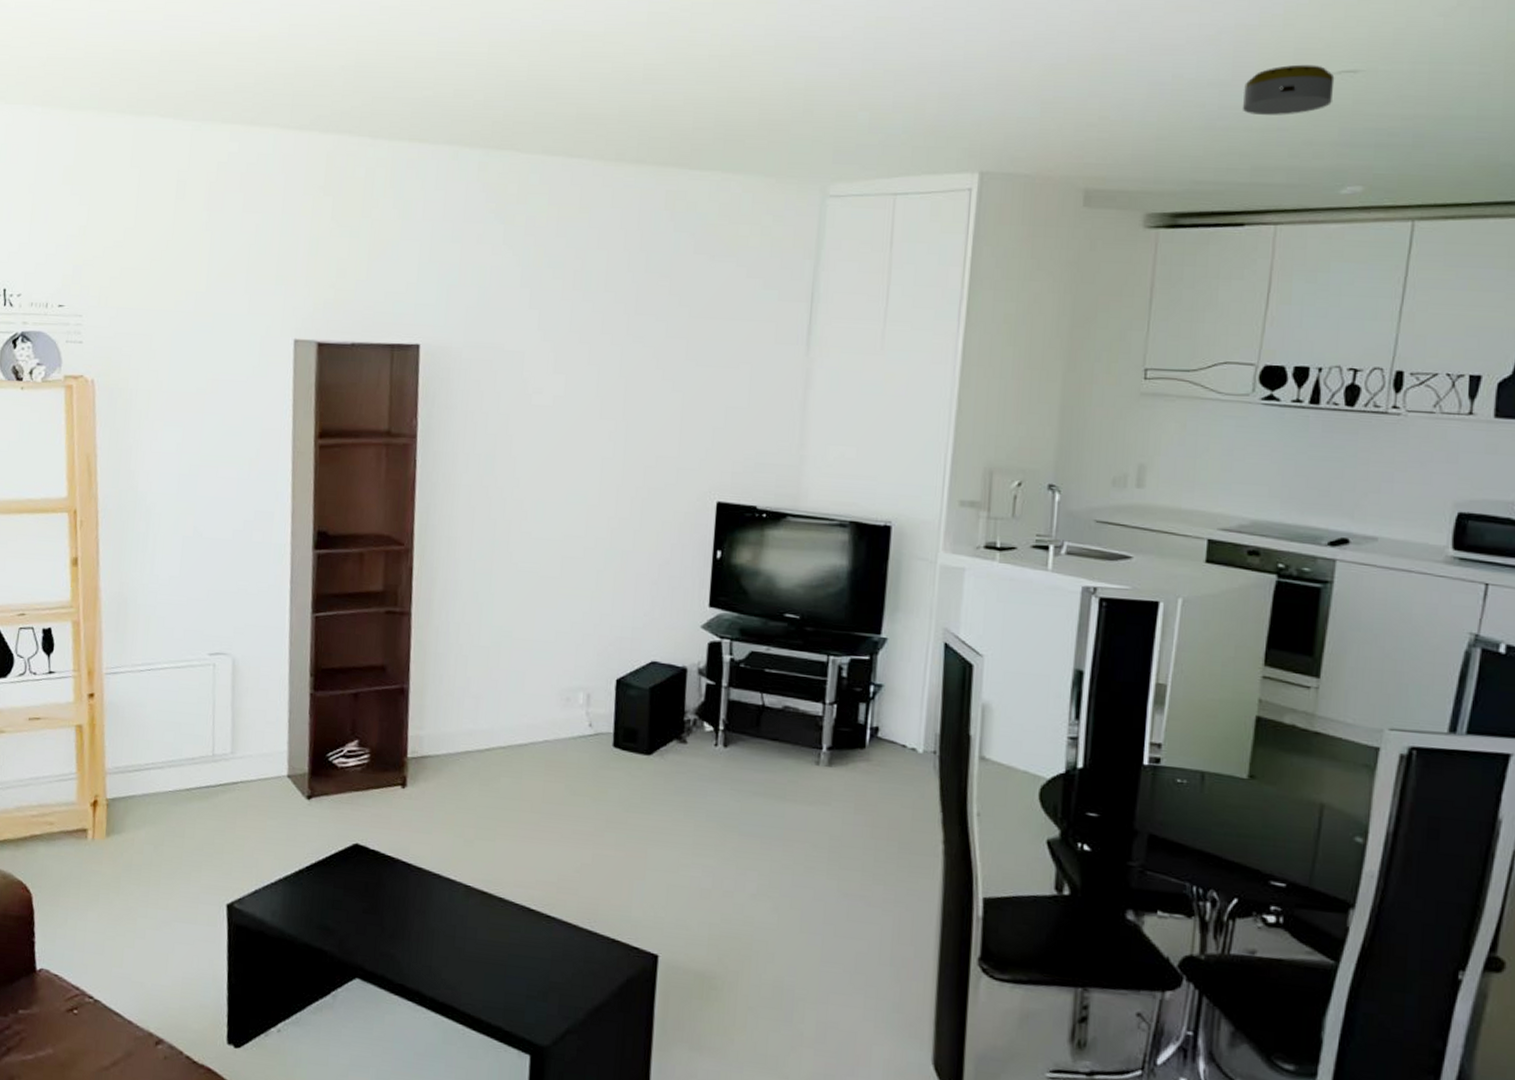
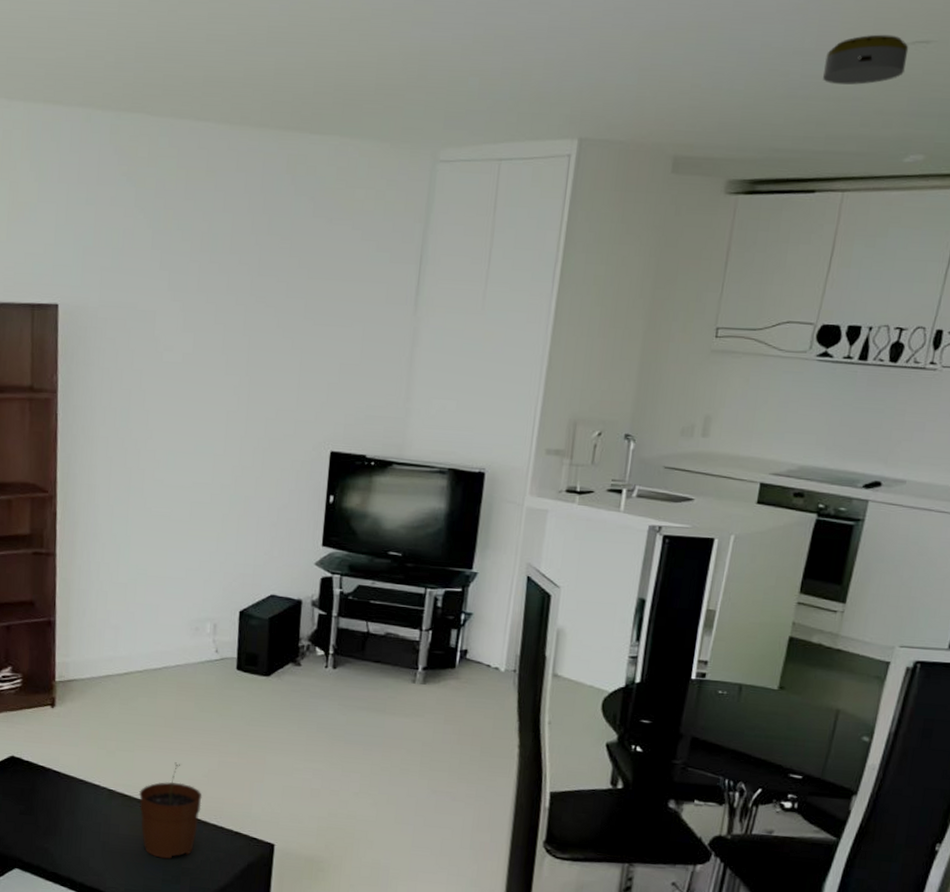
plant pot: none [499,854,574,971] -> present [138,762,202,859]

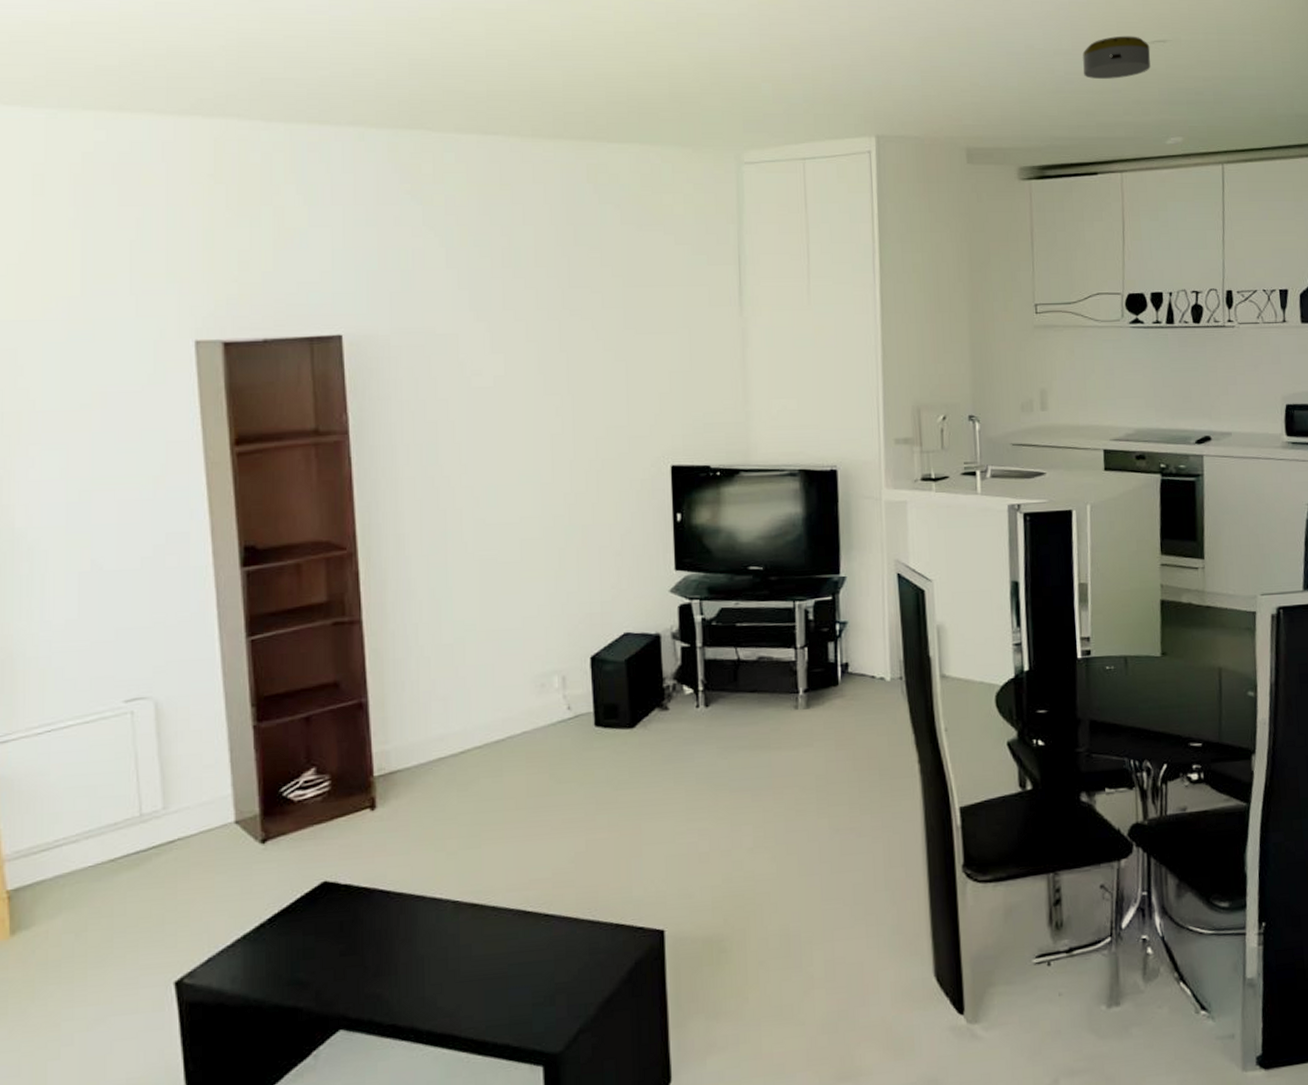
plant pot: present [138,762,202,859] -> none [491,851,571,977]

